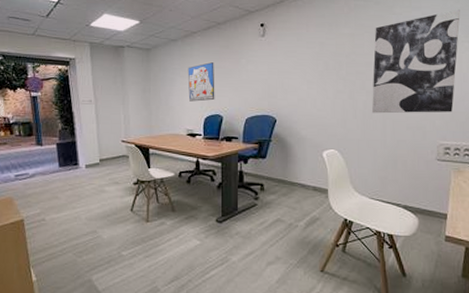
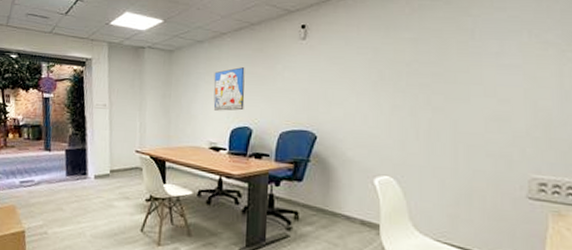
wall art: present [371,9,460,114] -> none [438,11,560,139]

